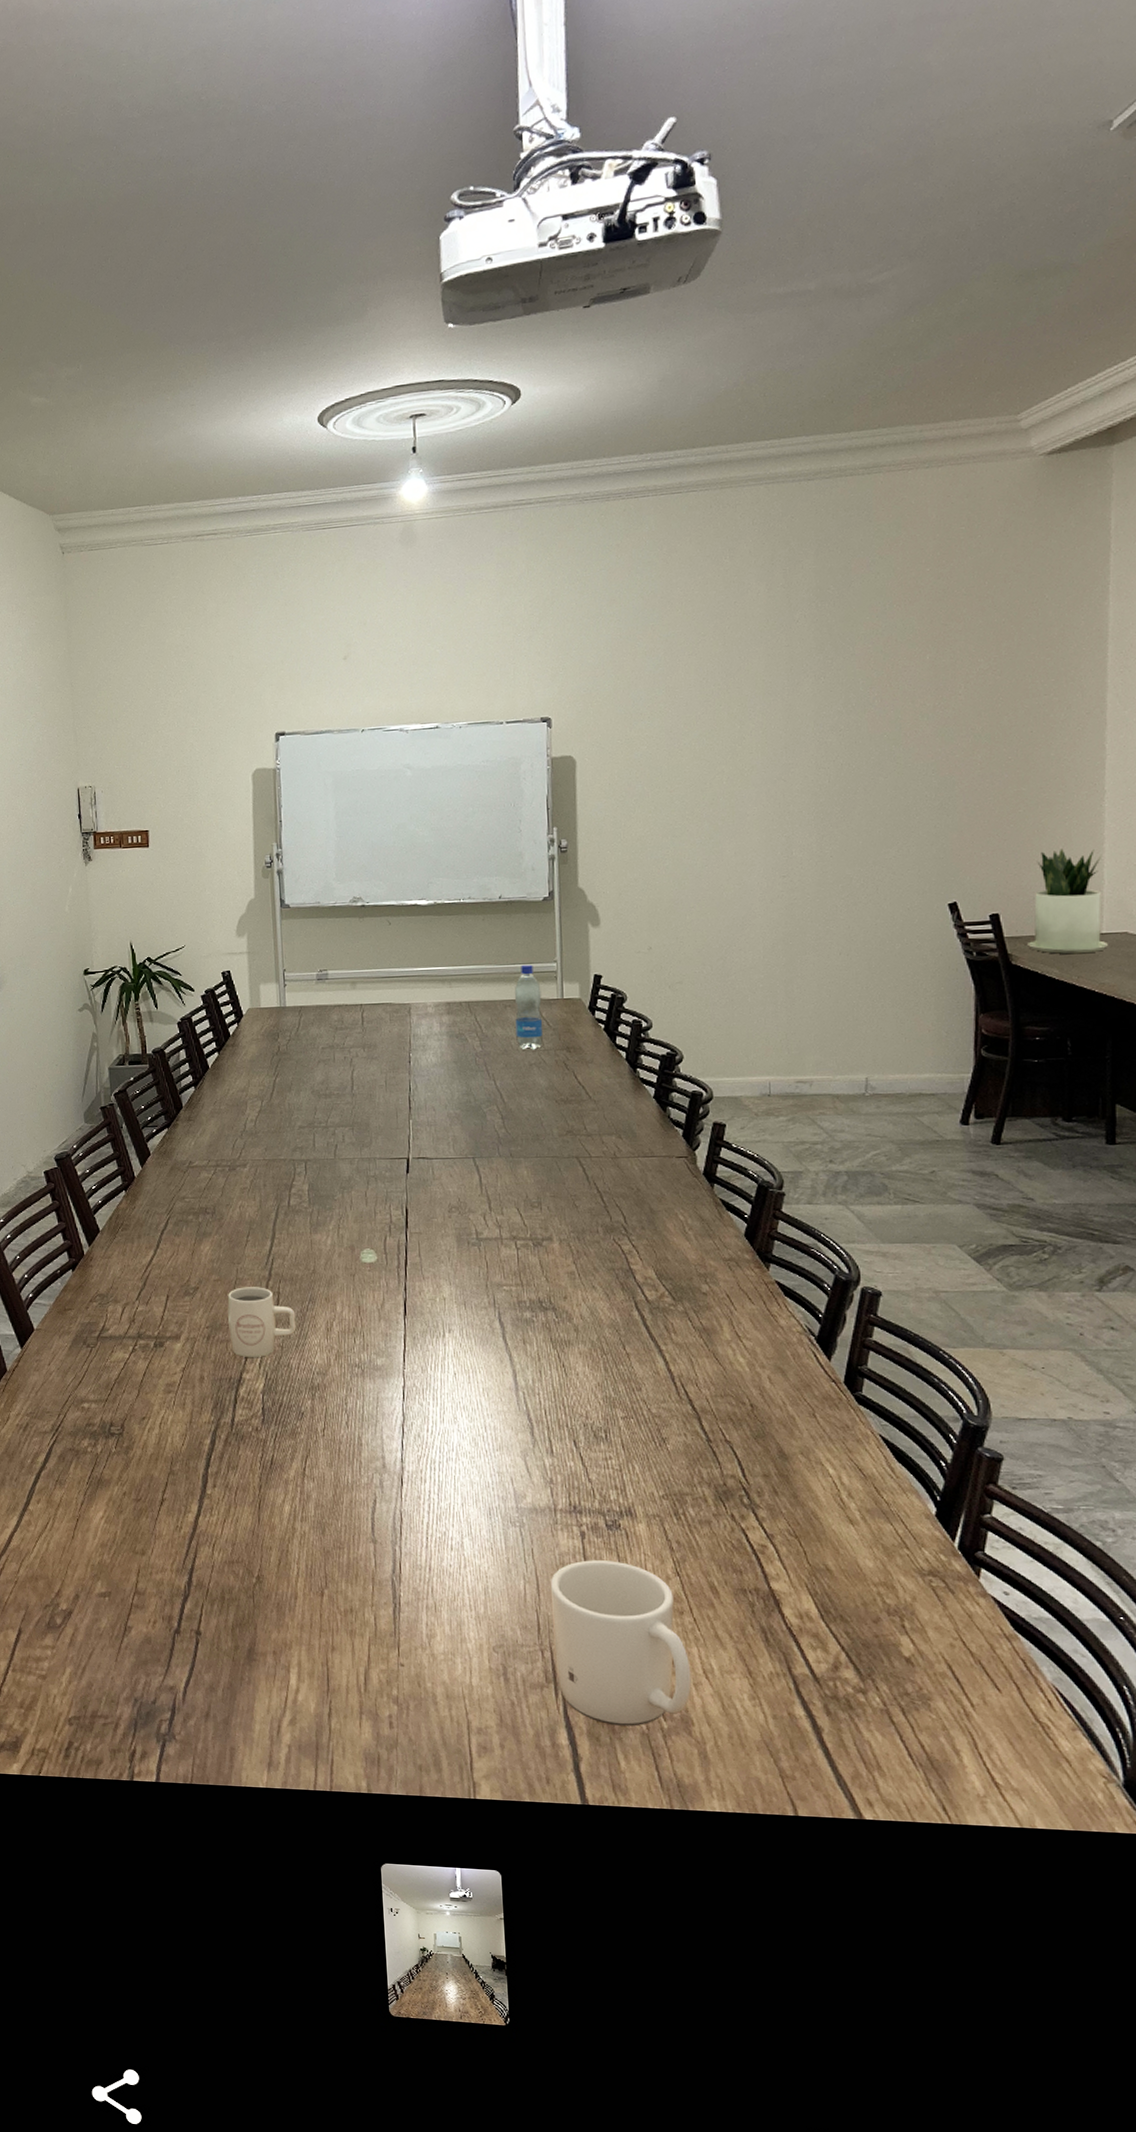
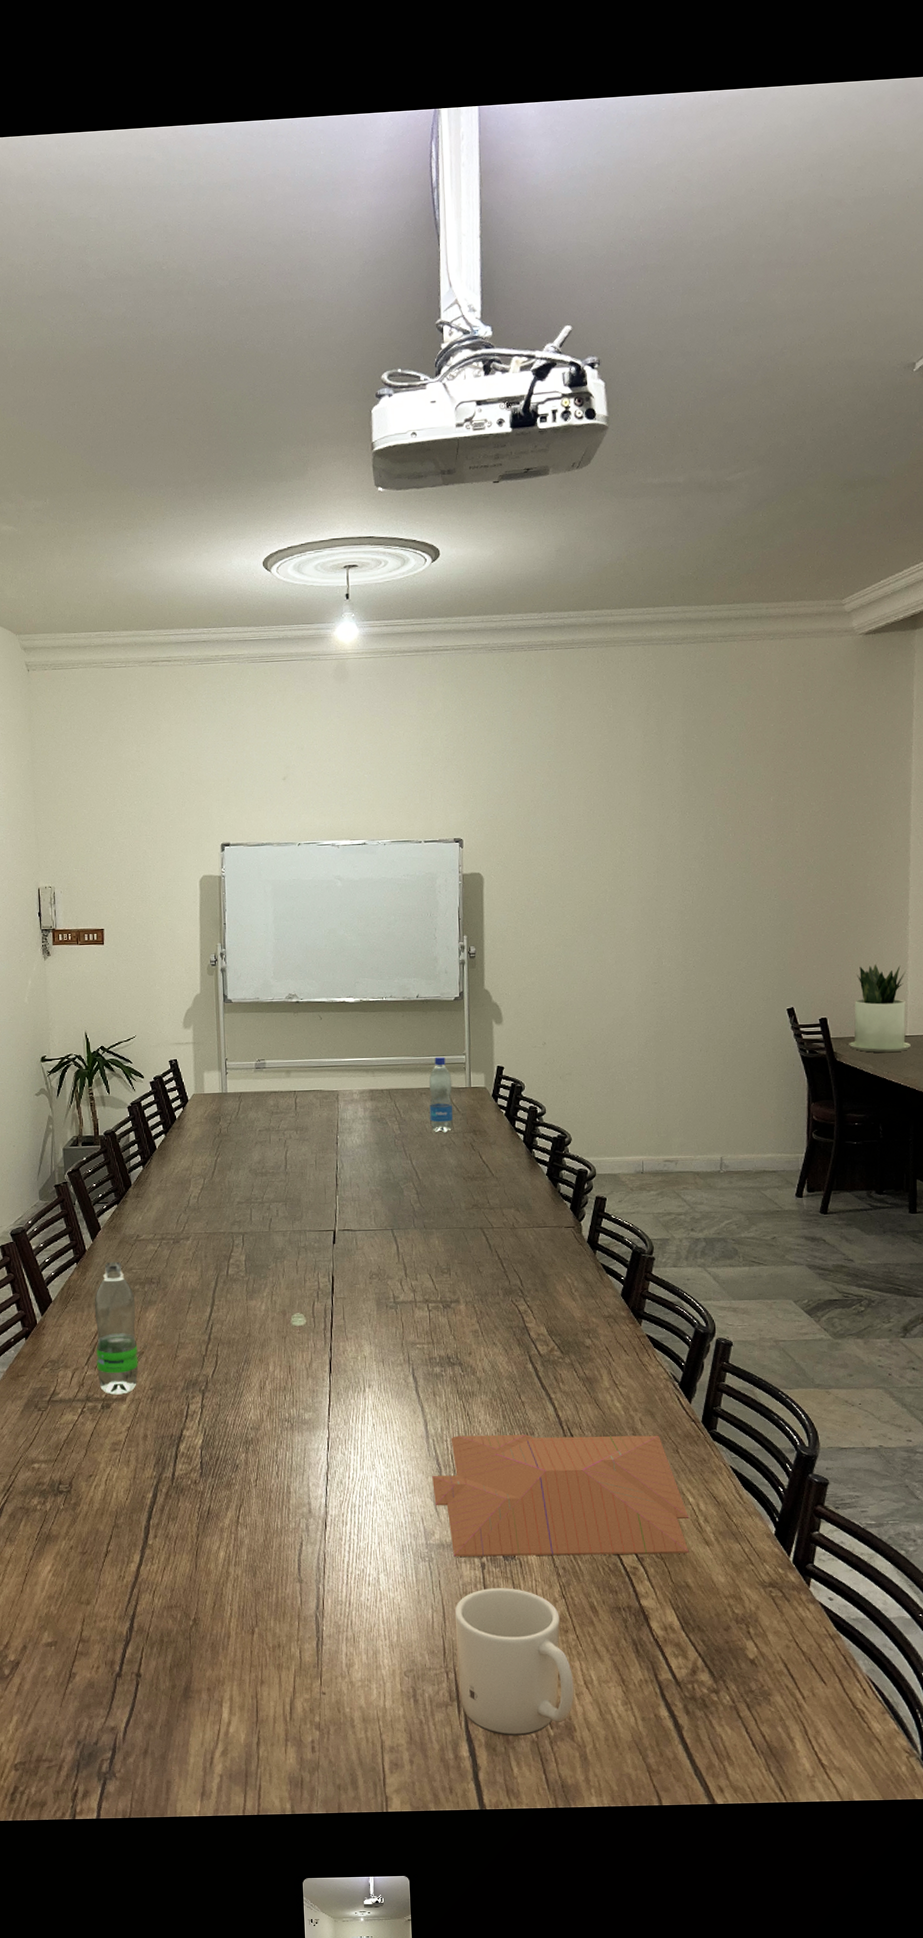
bottle: none [144,1189,194,1333] -> present [94,1261,139,1395]
mug: present [227,1287,296,1357] -> none [170,1350,233,1416]
papers: none [523,1389,830,1532] -> present [432,1434,689,1557]

